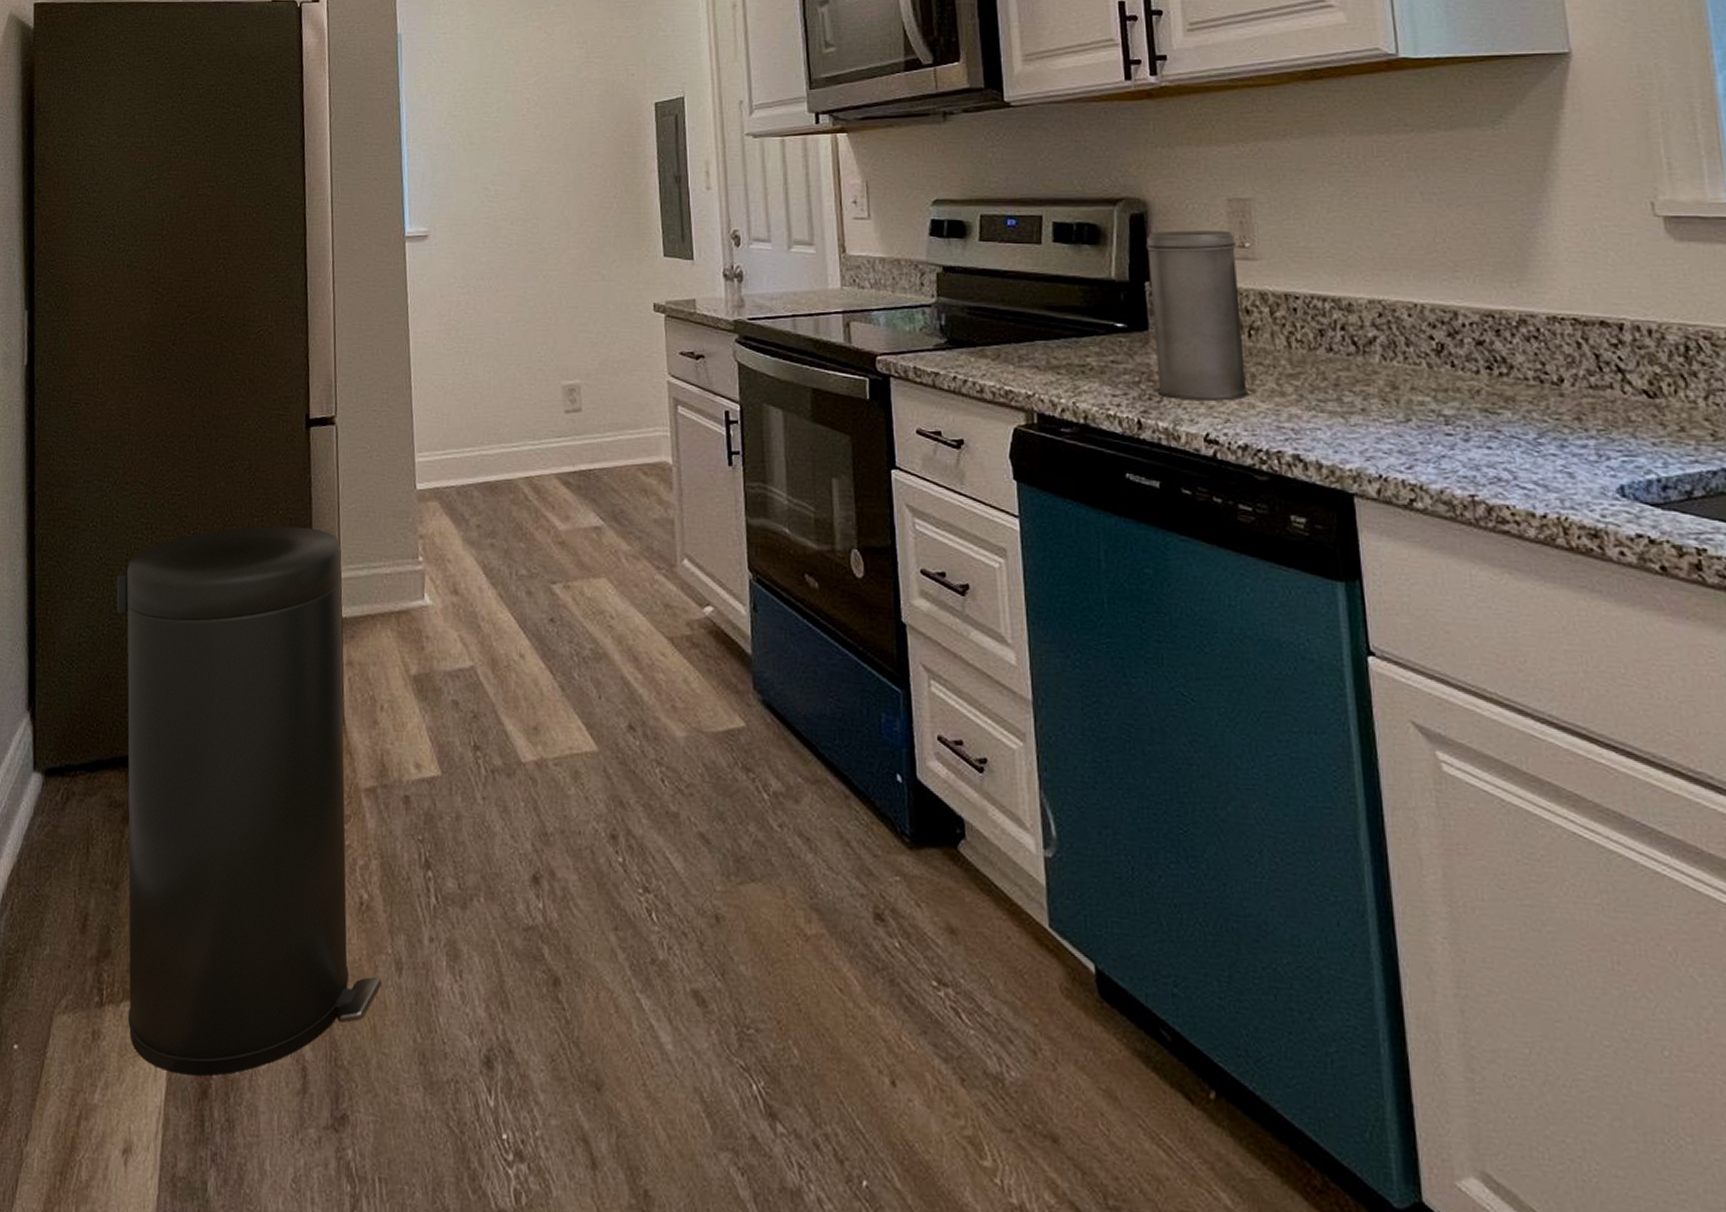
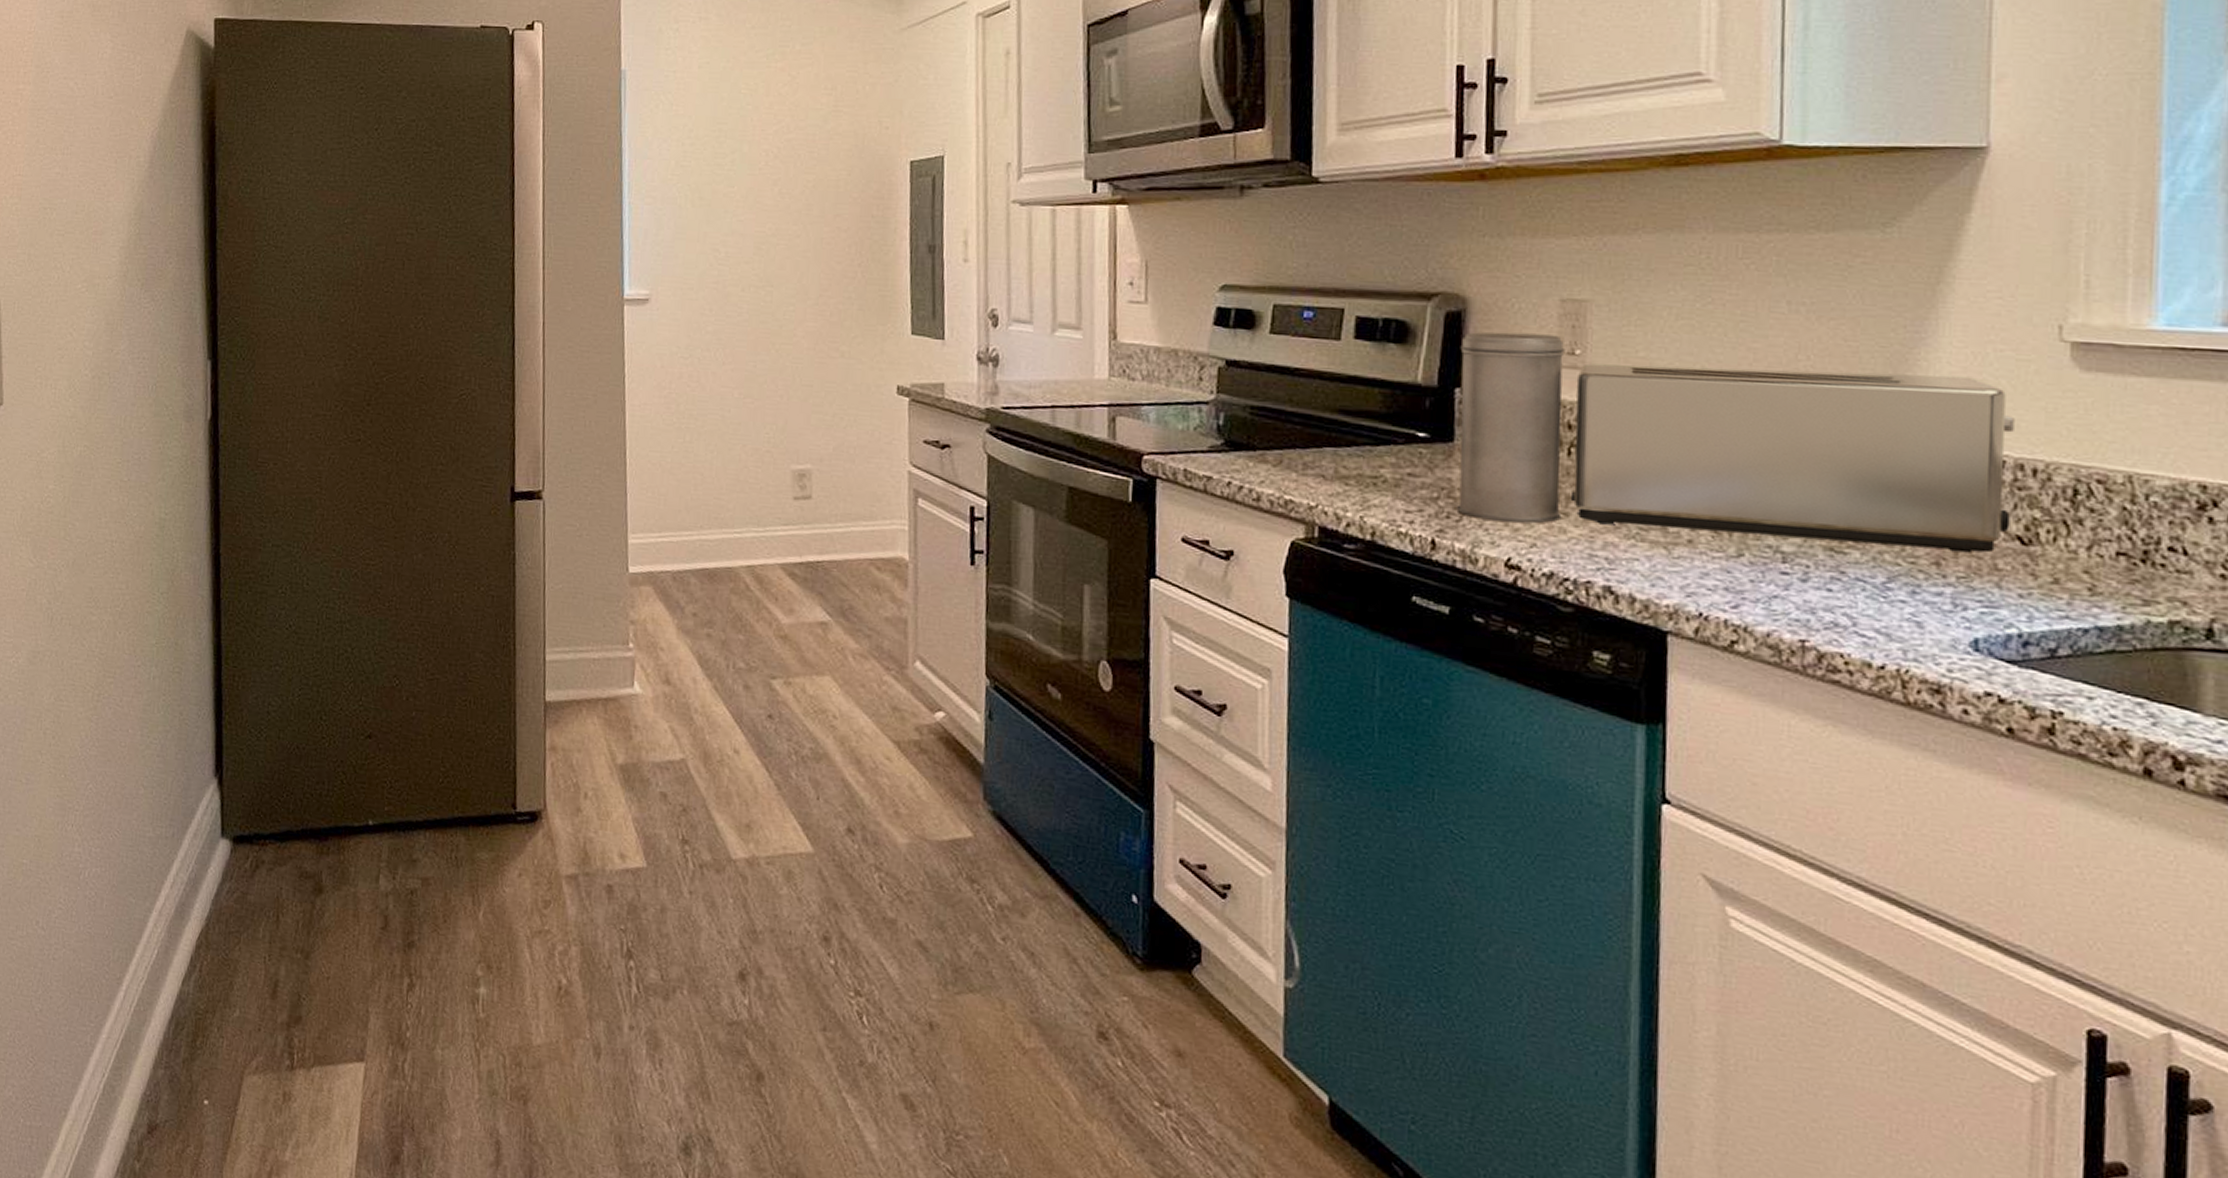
pedal bin: present [116,525,382,1076] -> none [307,602,579,1143]
toaster: none [1248,250,1636,408] -> present [1570,363,2015,553]

